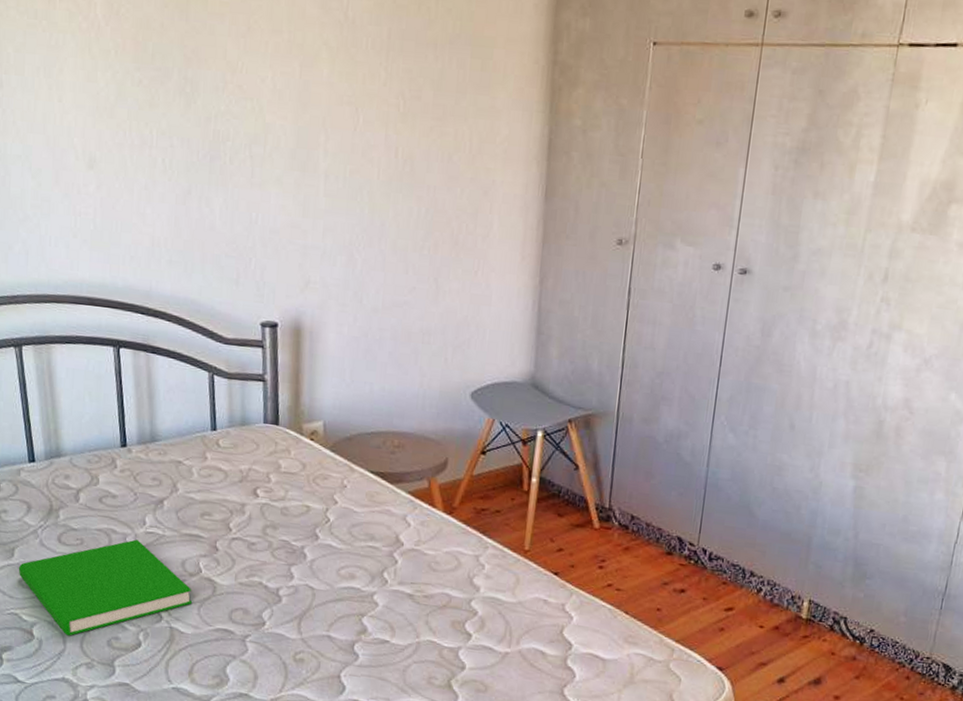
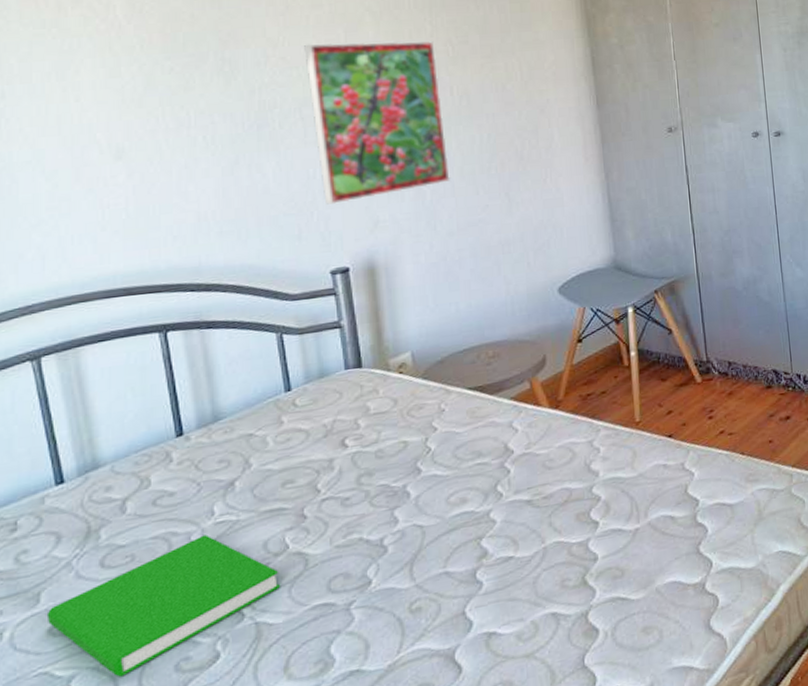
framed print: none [260,74,386,256] -> present [304,41,451,205]

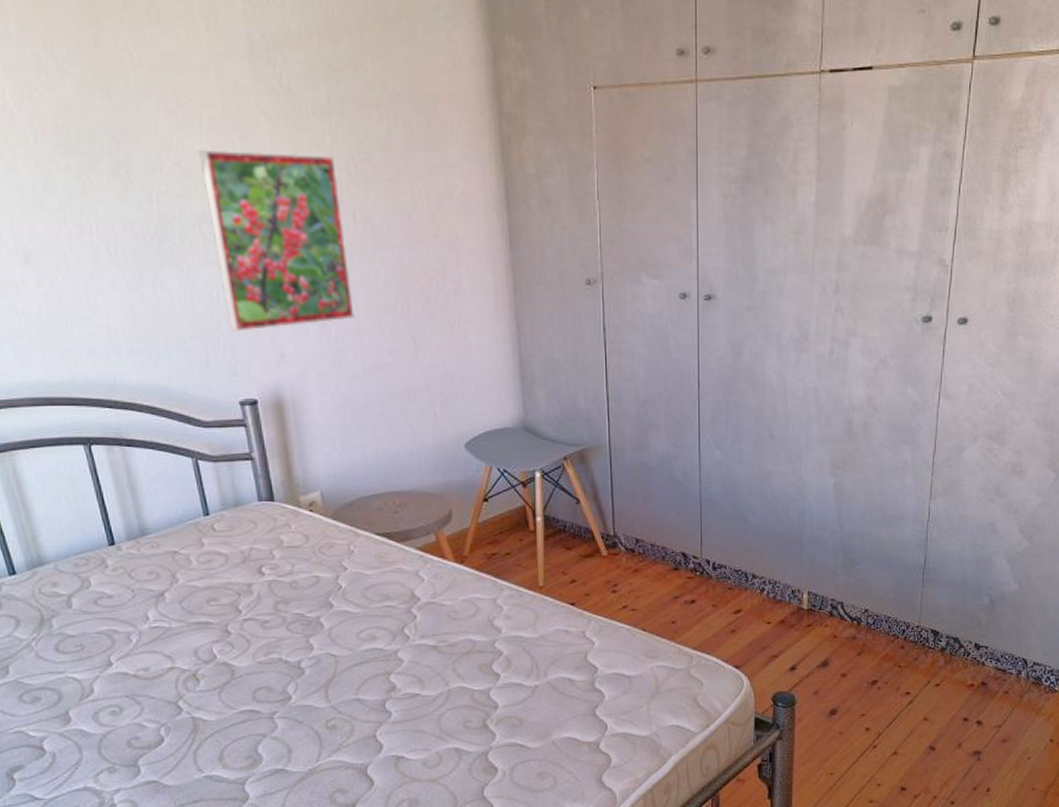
book: present [46,535,280,677] -> none [15,636,211,744]

